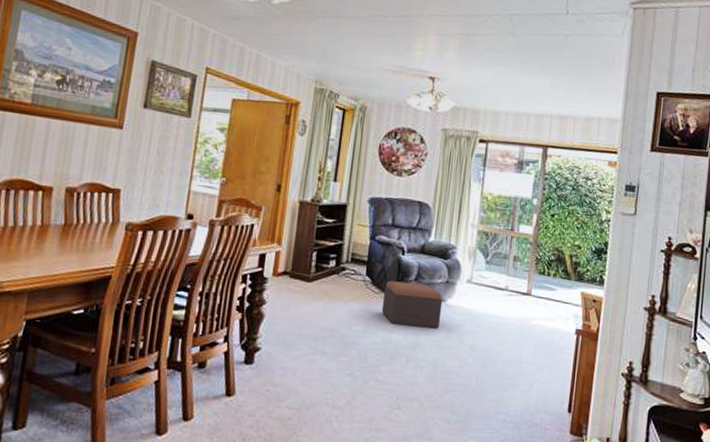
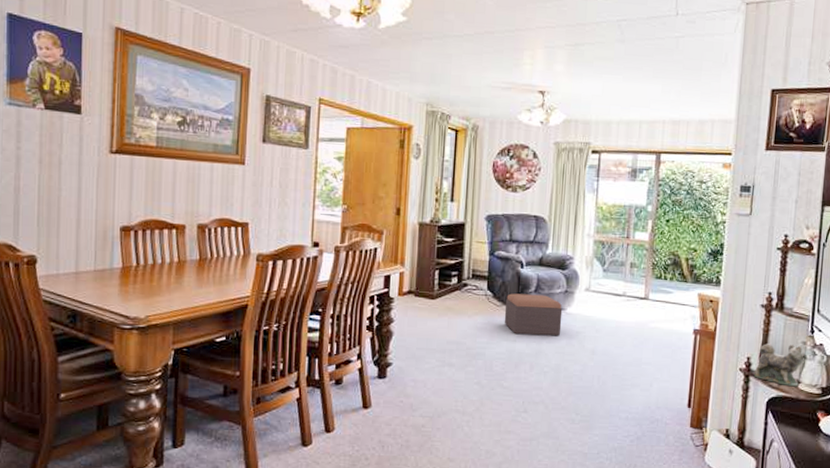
figurine: none [635,348,687,396] -> present [753,343,804,387]

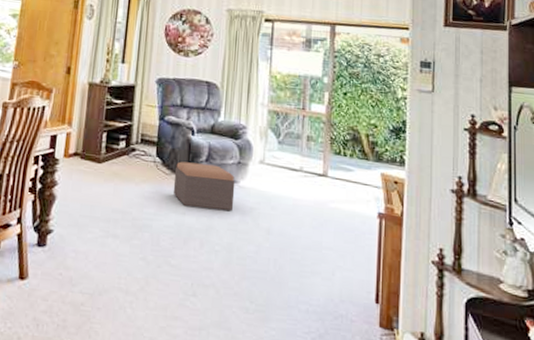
figurine: present [753,343,804,387] -> none [448,234,504,287]

